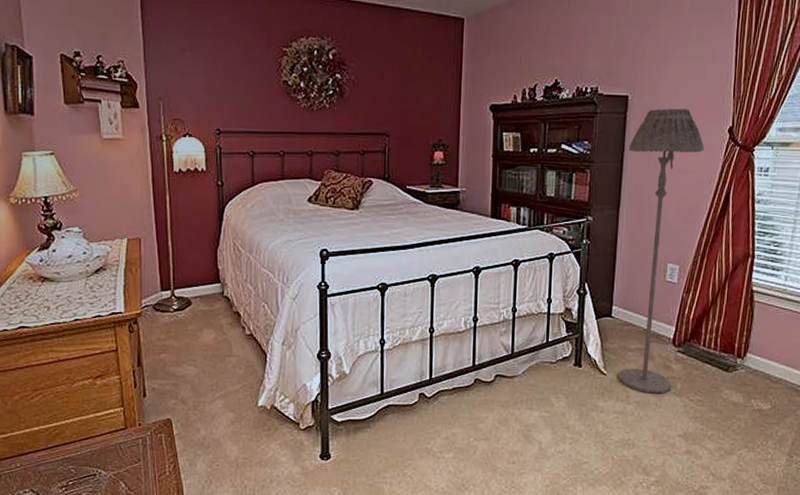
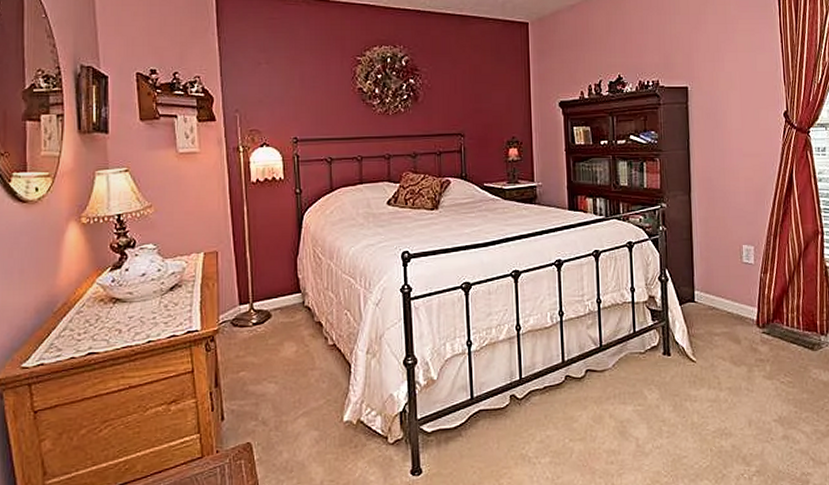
floor lamp: present [618,108,704,394] -> none [693,96,764,378]

